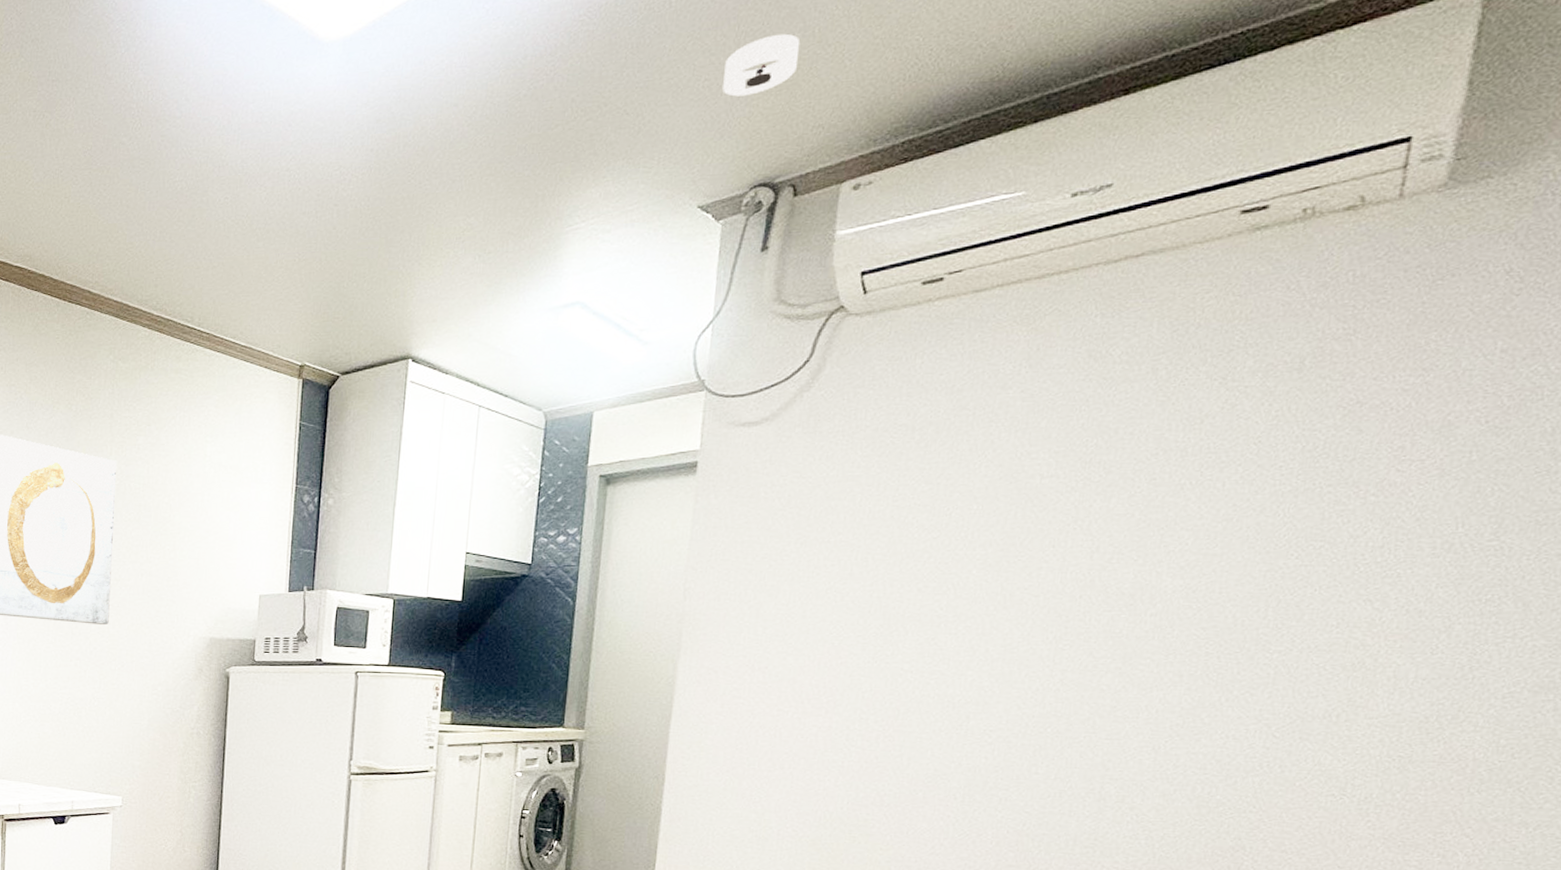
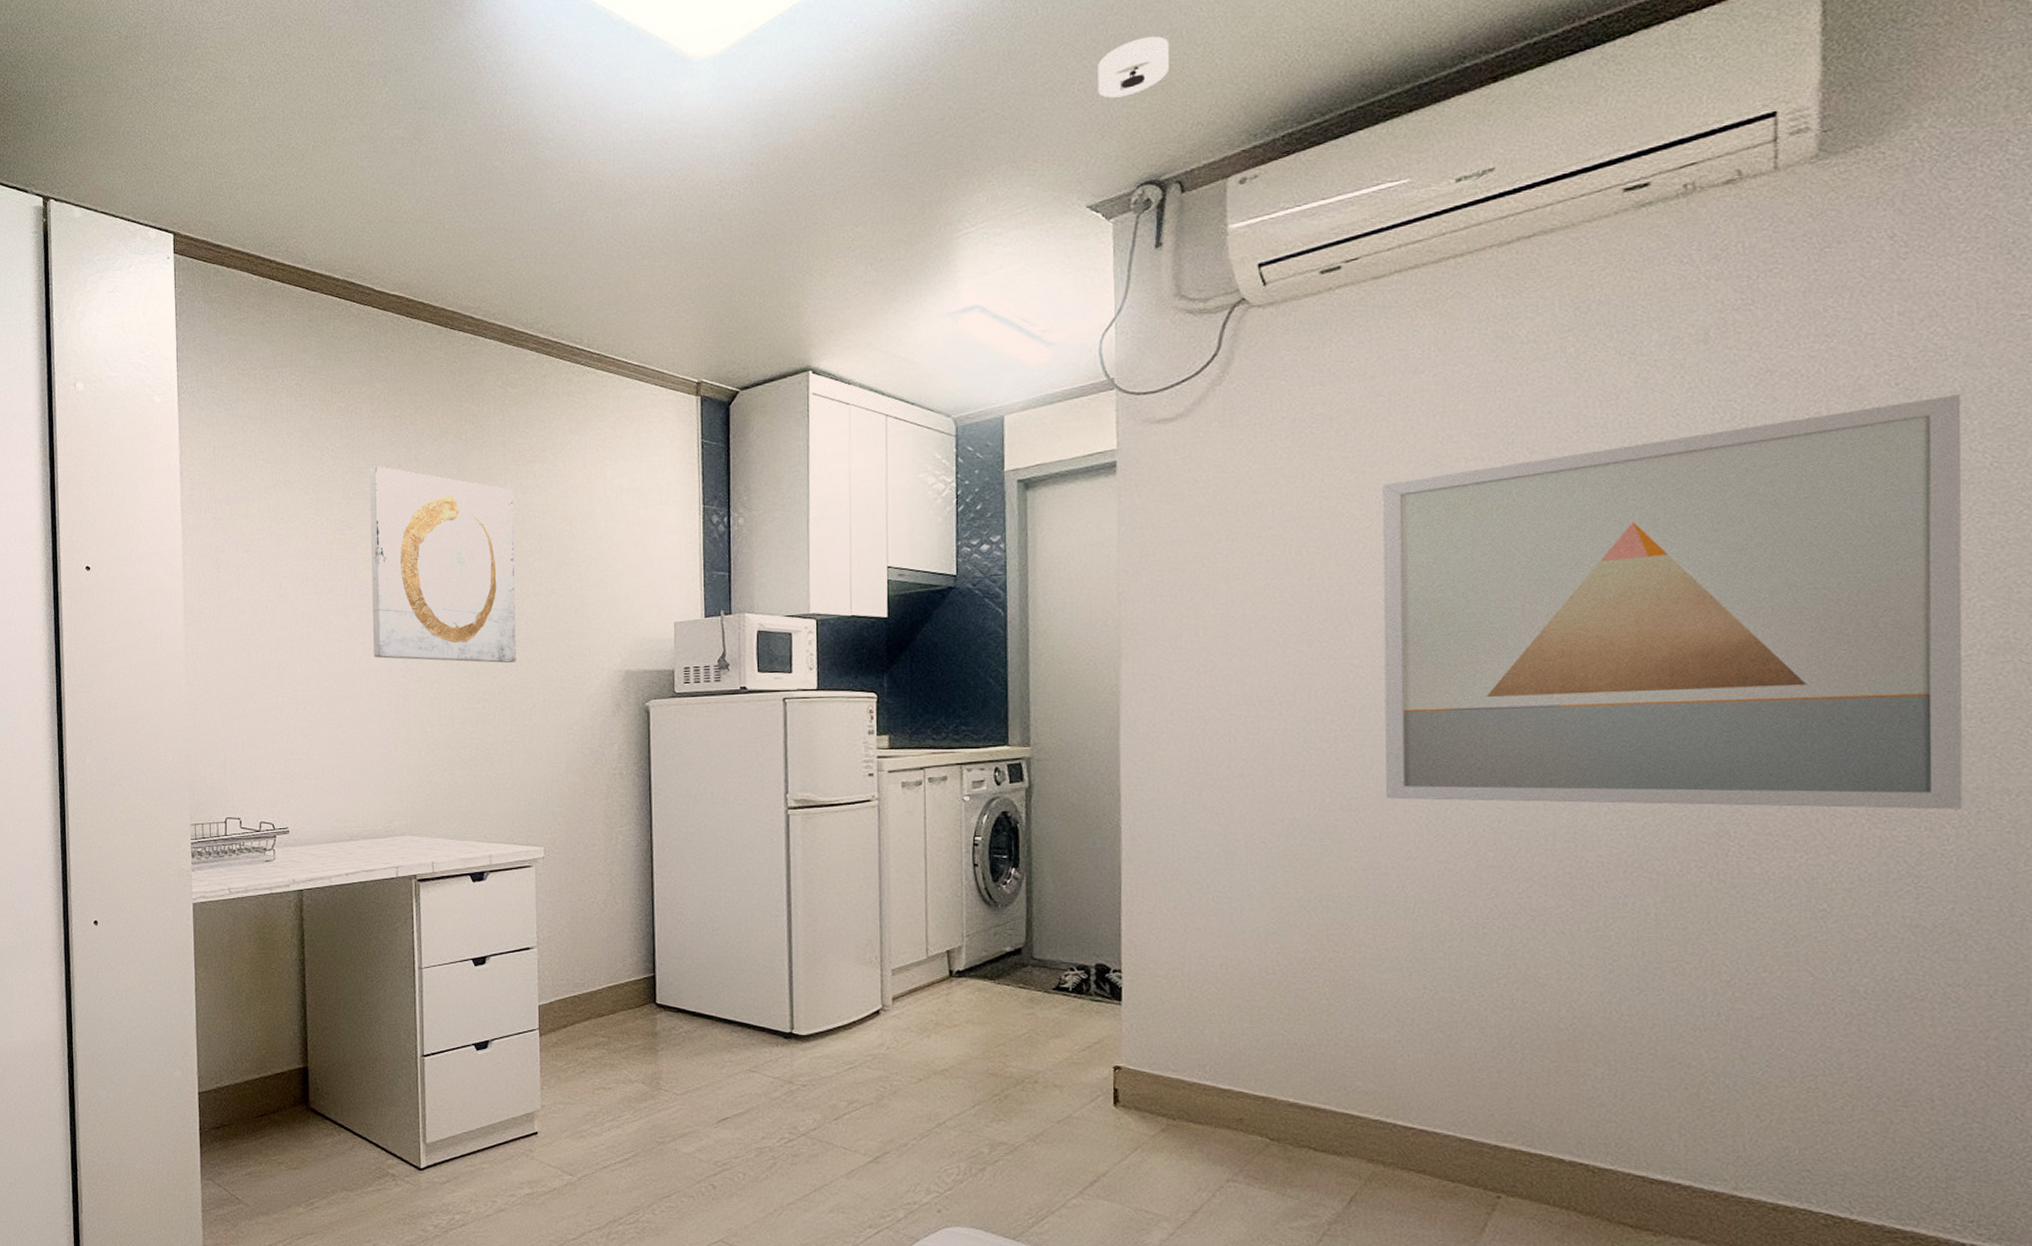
wall art: none [917,435,1551,839] -> present [1383,395,1963,810]

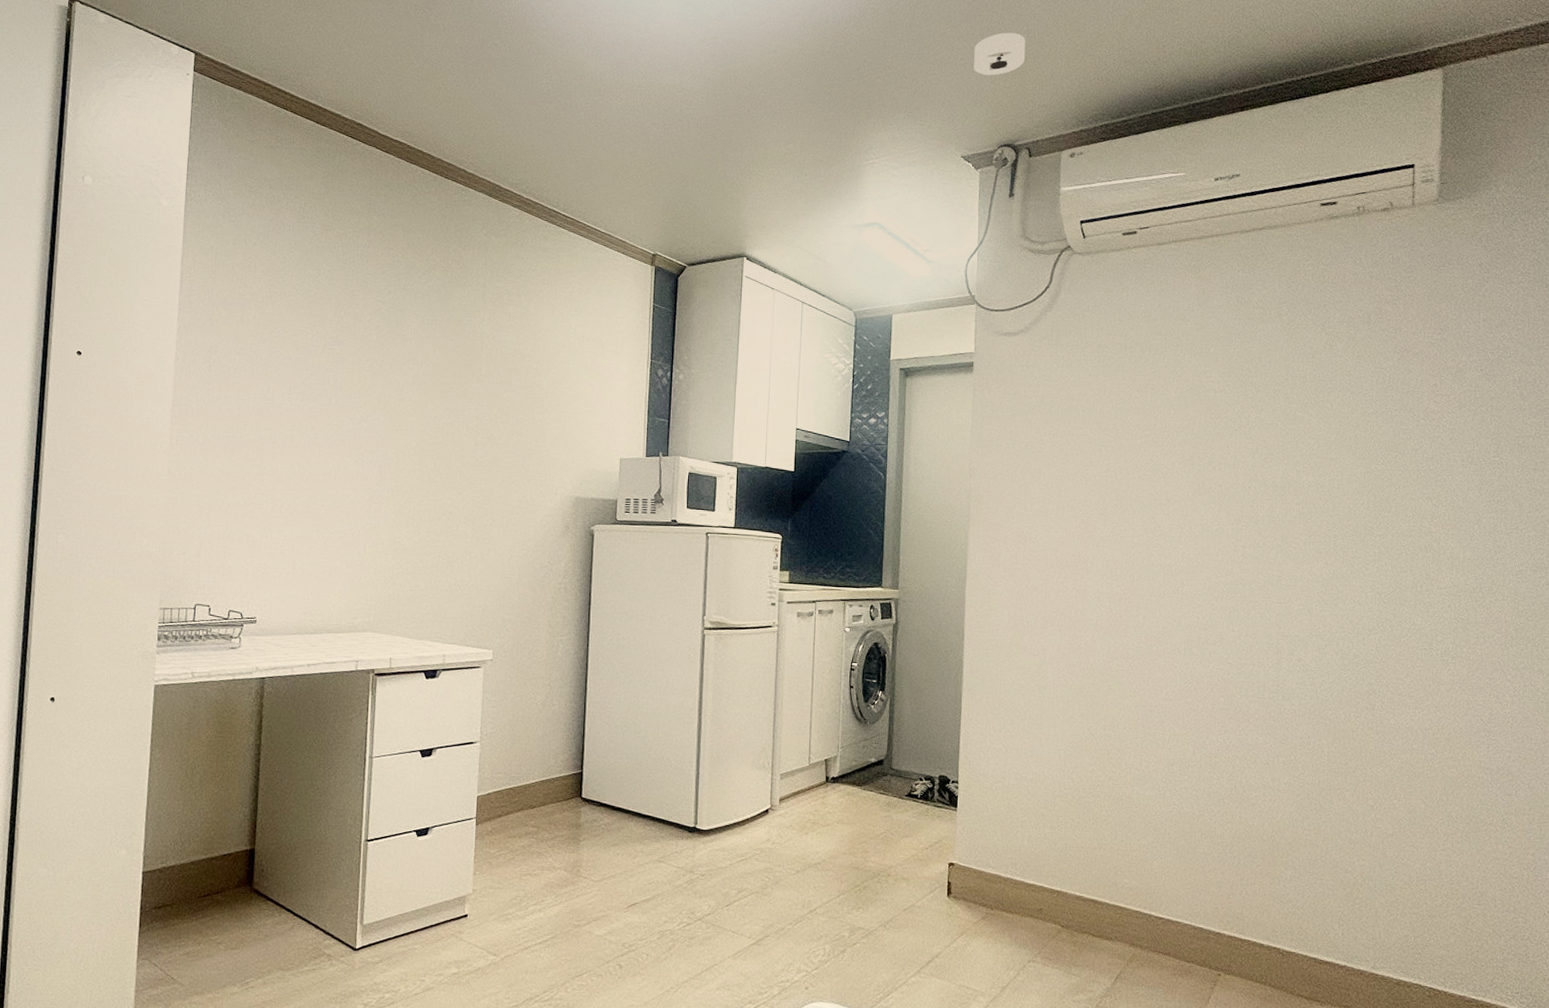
wall art: present [369,466,516,663] -> none [351,291,490,481]
wall art: present [1383,395,1963,810] -> none [1152,382,1518,683]

